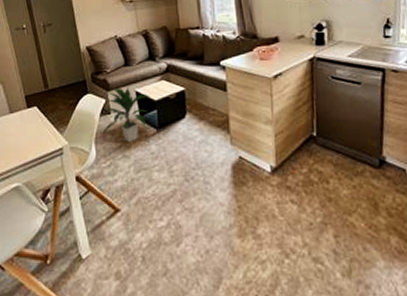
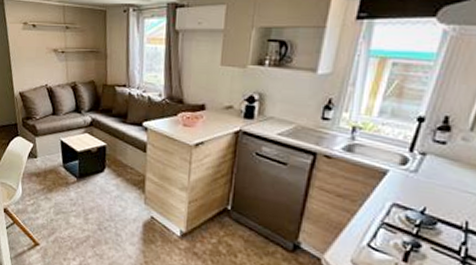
indoor plant: present [102,86,150,143] -> none [28,134,74,187]

